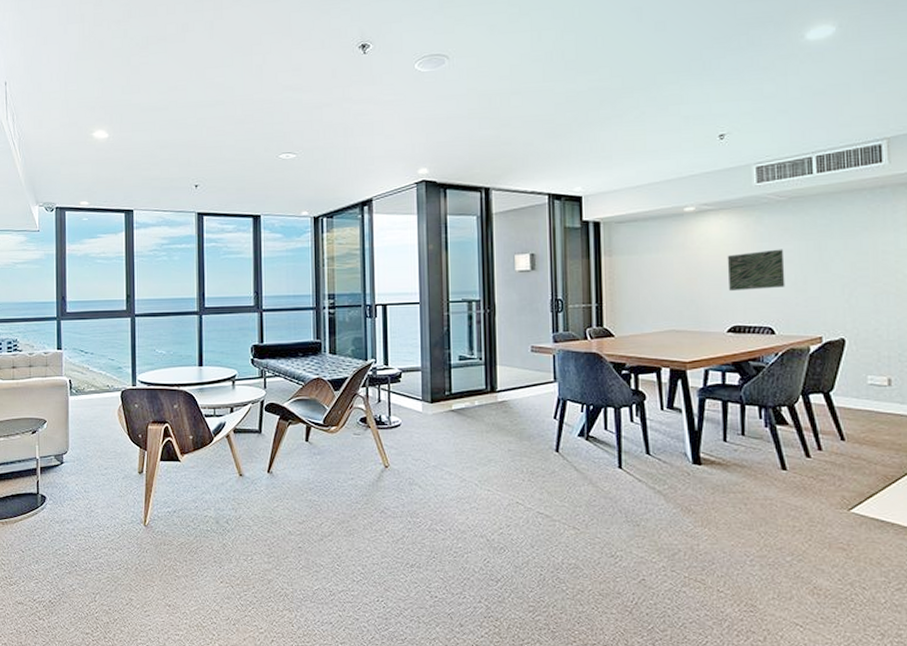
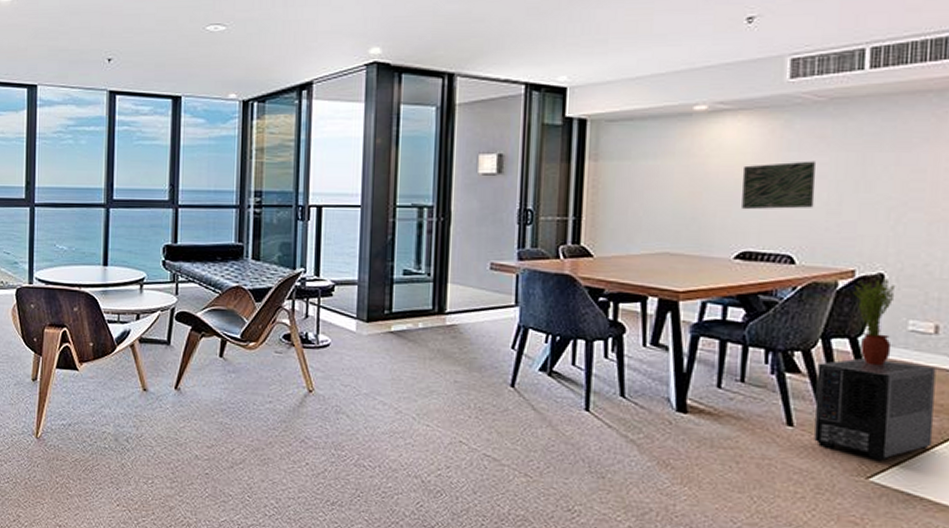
air purifier: none [801,409,896,494] -> present [814,358,936,461]
potted plant: none [822,342,857,415] -> present [852,278,896,366]

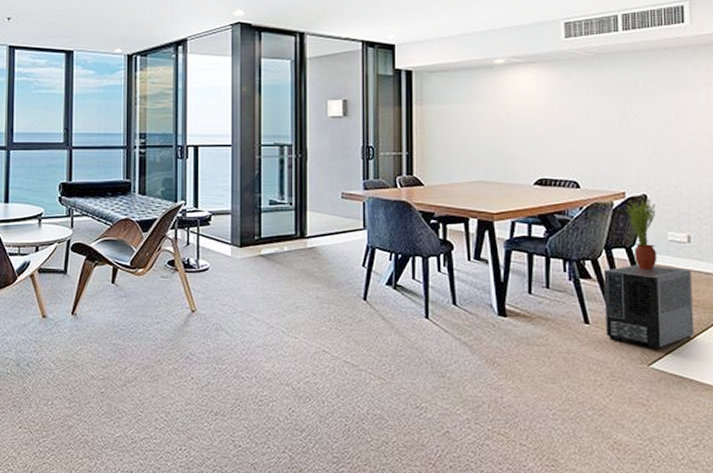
wall art: present [741,161,816,210] -> none [535,104,591,144]

